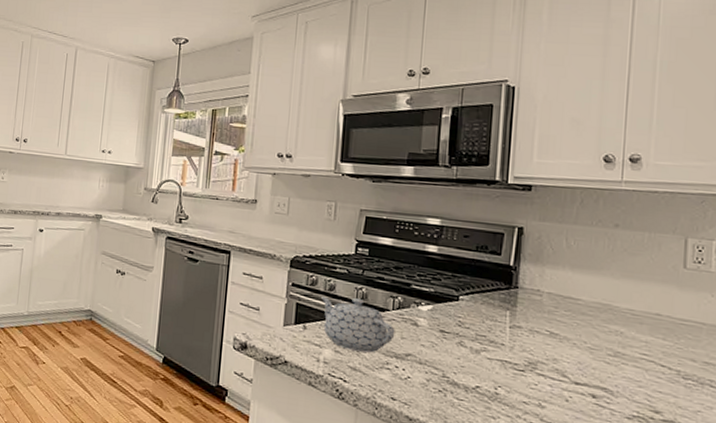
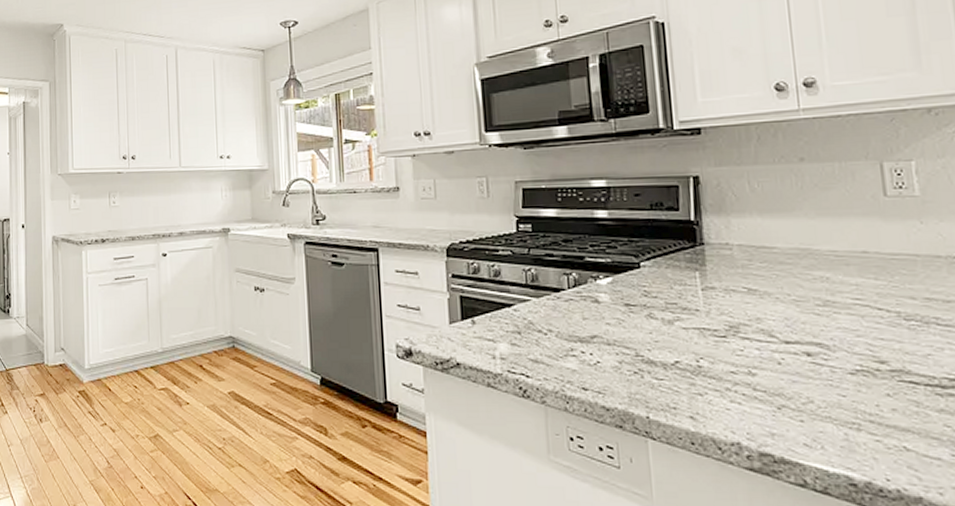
teapot: present [320,296,395,353] -> none [485,282,576,340]

